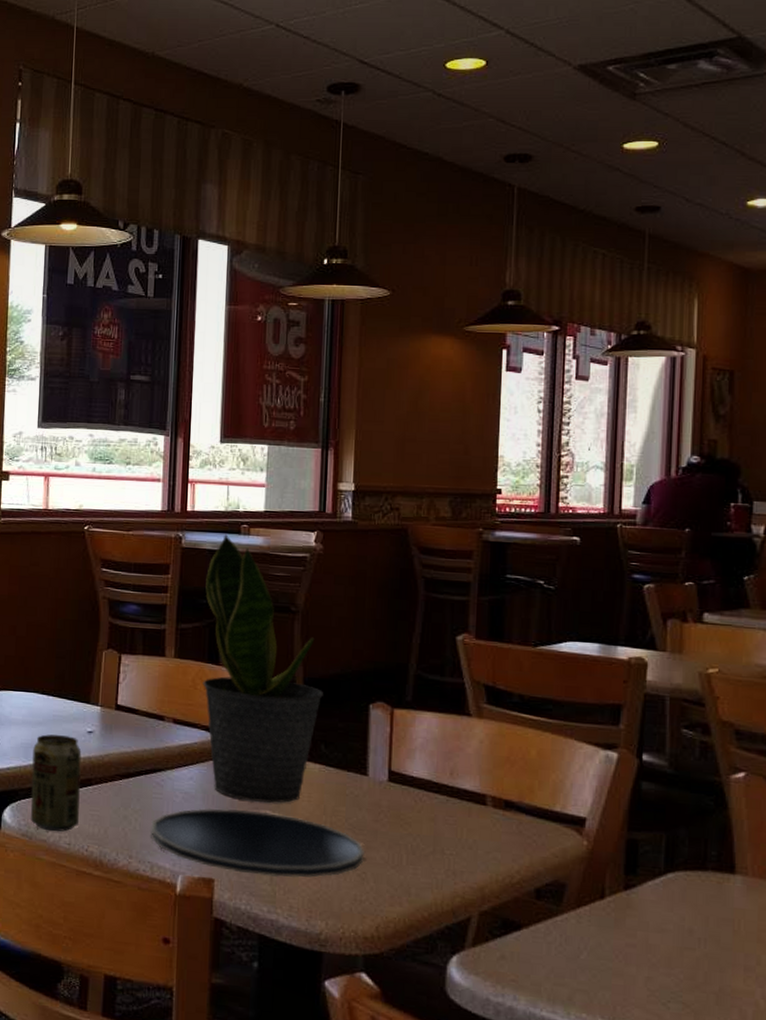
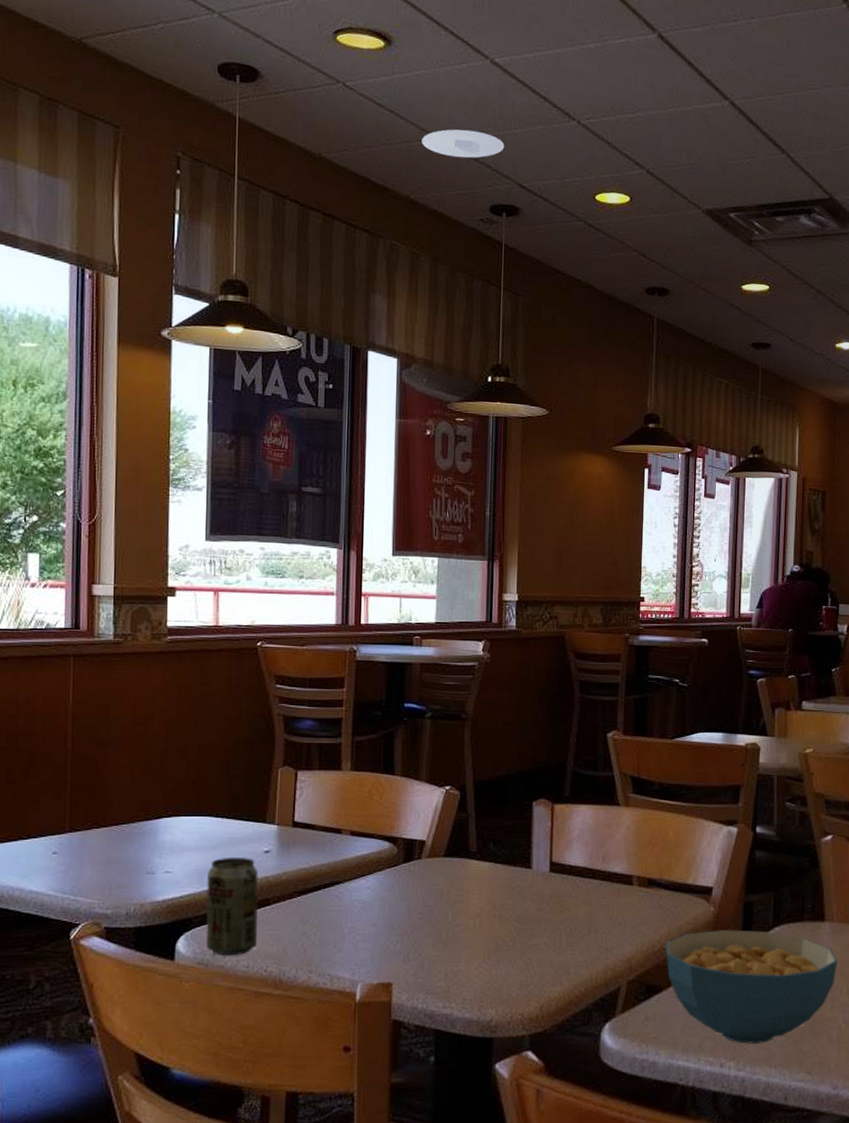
plate: present [151,807,364,878] -> none [330,912,529,974]
potted plant: present [202,533,323,803] -> none [378,645,491,904]
recessed light: none [256,11,344,41] -> present [422,129,505,159]
cereal bowl: none [527,867,754,1008] -> present [666,930,838,1044]

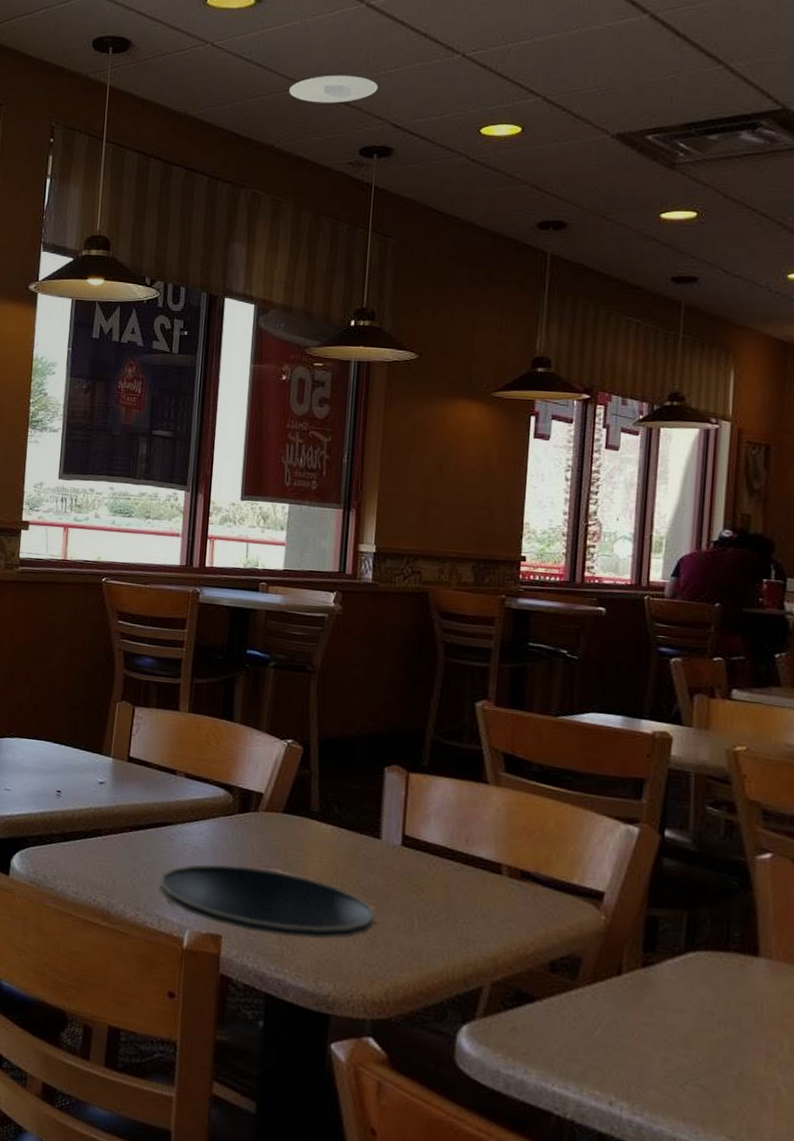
beverage can: present [206,858,259,955] -> none [39,783,92,881]
plate: none [330,912,529,974] -> present [159,863,375,939]
cereal bowl: present [666,930,838,1044] -> none [541,940,778,1089]

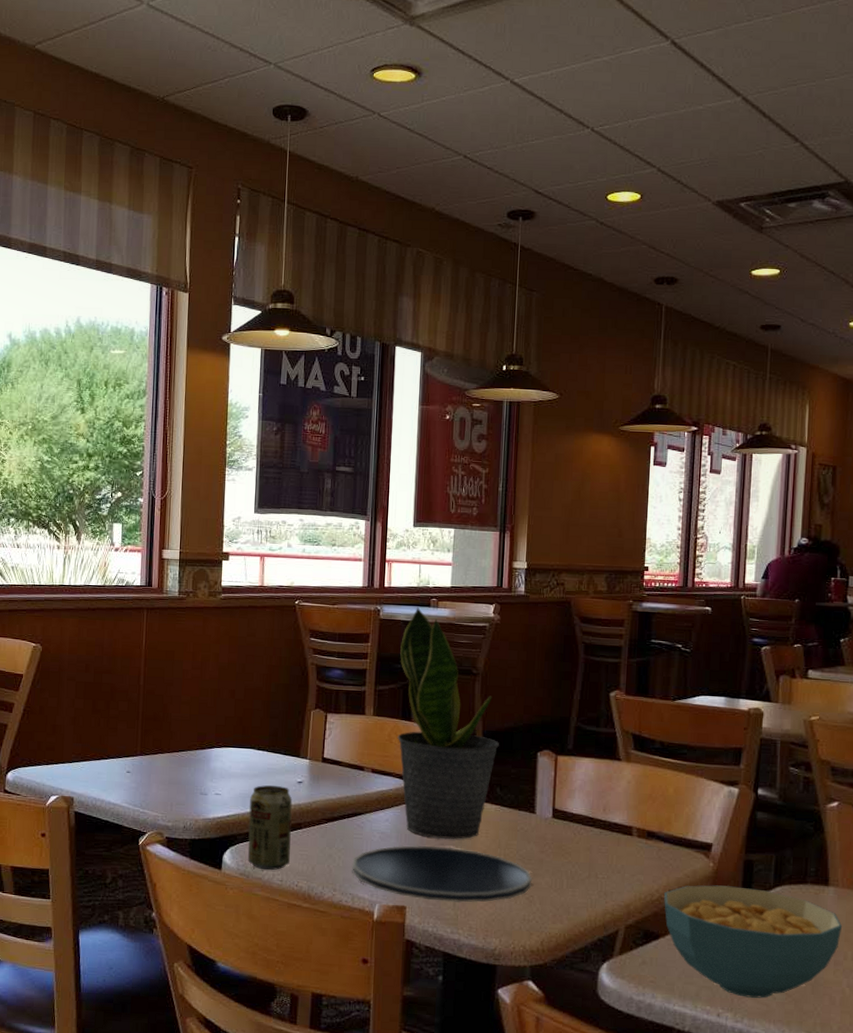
beverage can: none [39,783,92,881] -> present [247,785,293,870]
potted plant: none [216,590,338,863] -> present [397,606,499,839]
recessed light: present [289,75,379,103] -> none [447,145,522,171]
cereal bowl: none [541,940,778,1089] -> present [664,885,843,999]

